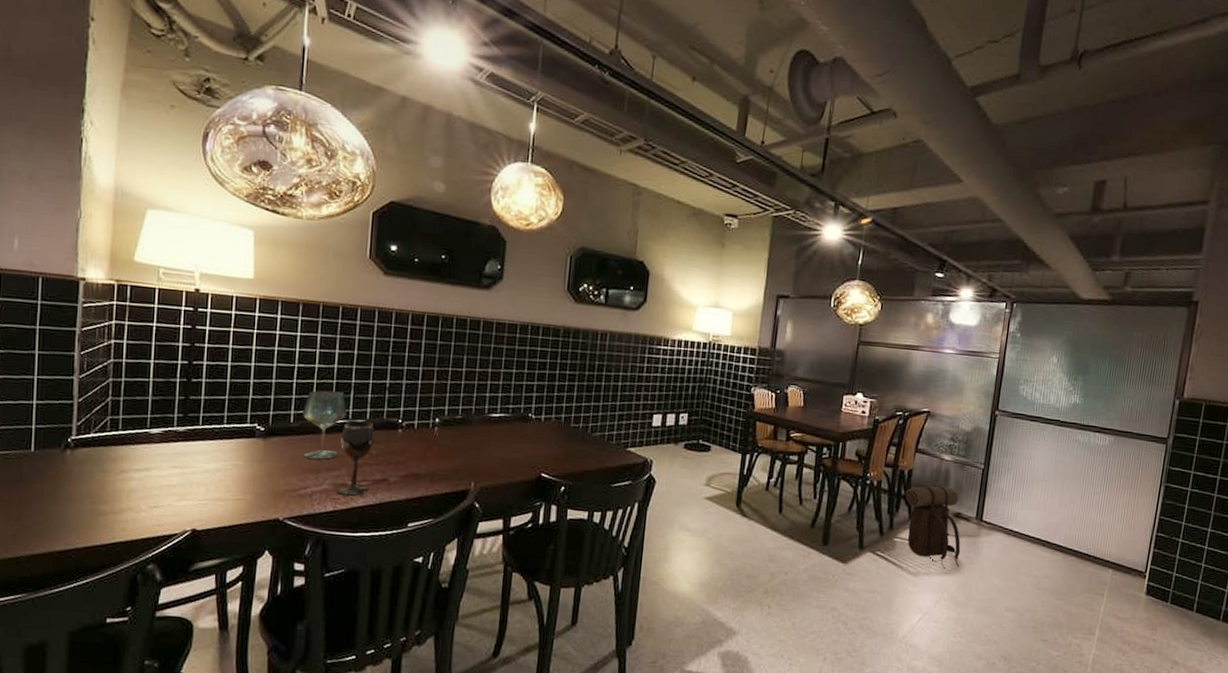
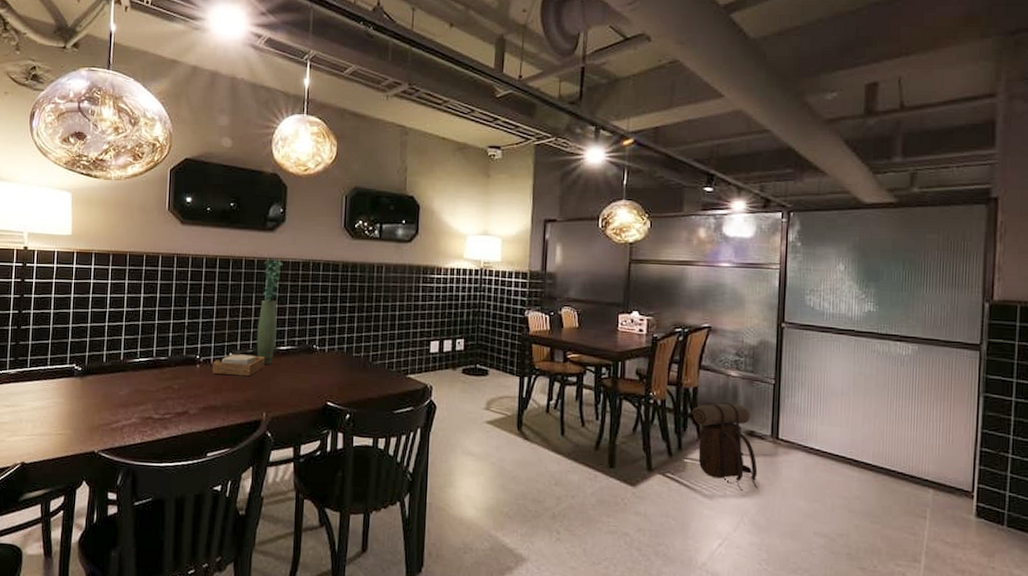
wine glass: present [302,390,347,460] -> none [113,331,151,396]
wine glass: present [337,421,375,496] -> none [144,358,176,428]
napkin holder: none [416,419,476,444] -> present [212,354,265,377]
vase: none [466,315,499,433] -> present [256,255,283,365]

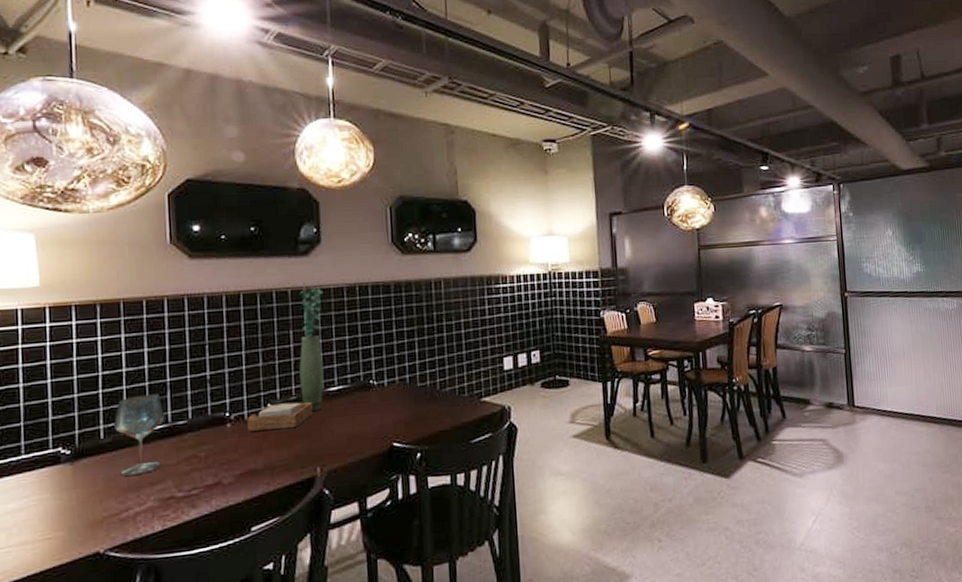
wine glass: none [113,331,151,396] -> present [113,394,165,477]
backpack: present [691,403,758,491] -> none [773,378,842,463]

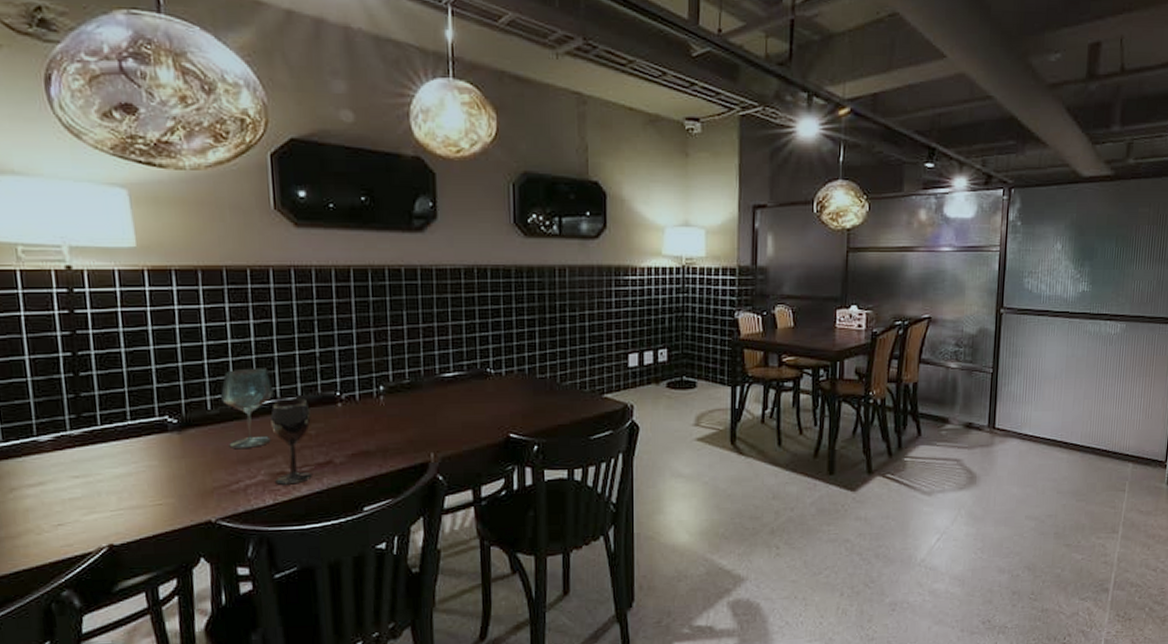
wine glass: none [161,421,201,510] -> present [270,399,312,485]
napkin holder: present [247,402,314,431] -> none [359,386,428,413]
vase: present [299,284,324,412] -> none [413,262,439,397]

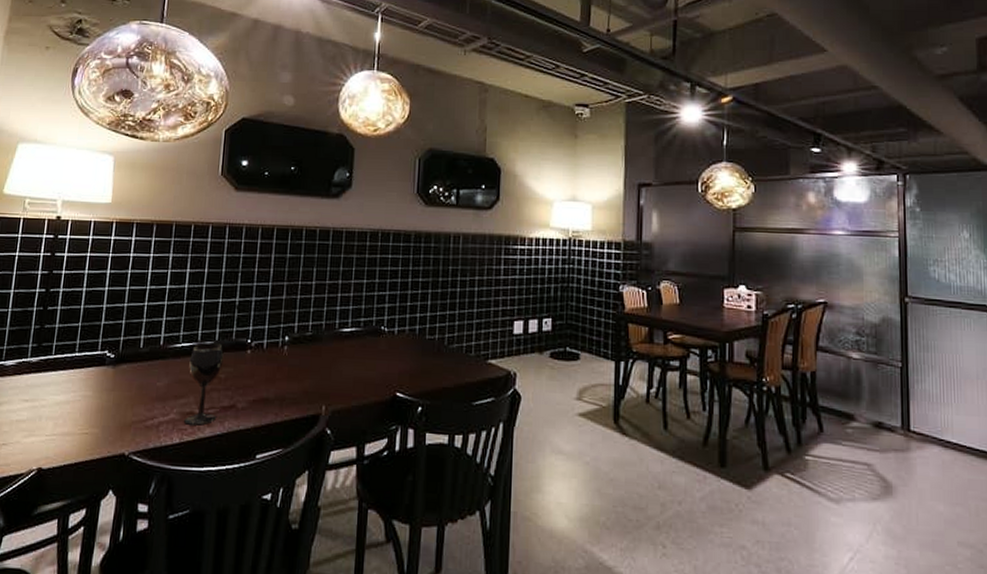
wine glass: present [220,368,274,450] -> none [151,312,196,387]

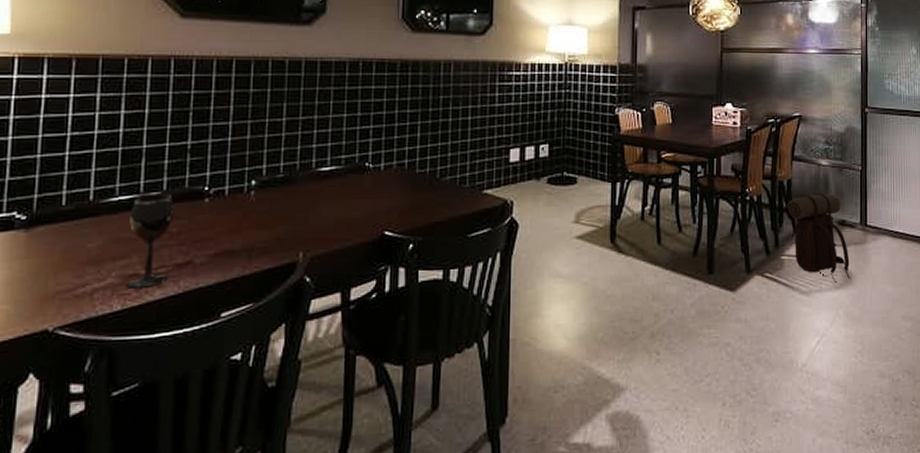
backpack: none [809,389,891,493] -> present [786,193,851,283]

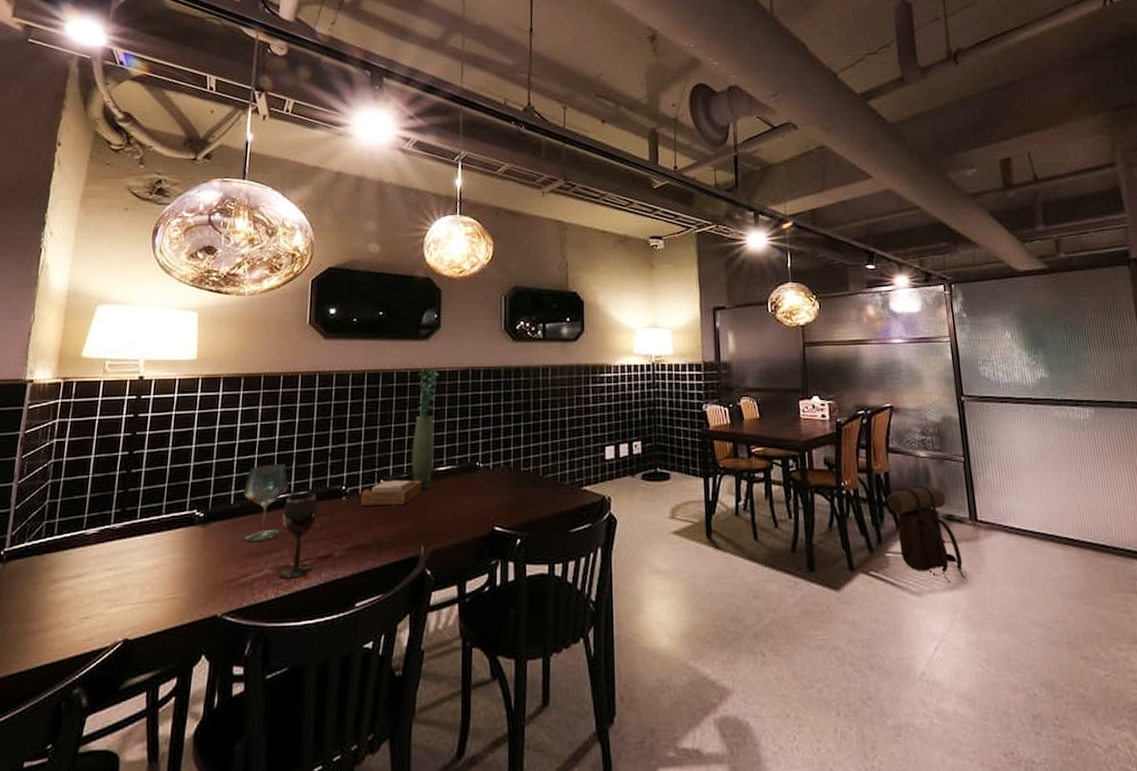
wine glass: none [77,160,137,249] -> present [243,464,289,543]
napkin holder: none [228,180,302,209] -> present [361,480,422,506]
vase: none [289,54,324,193] -> present [412,366,439,491]

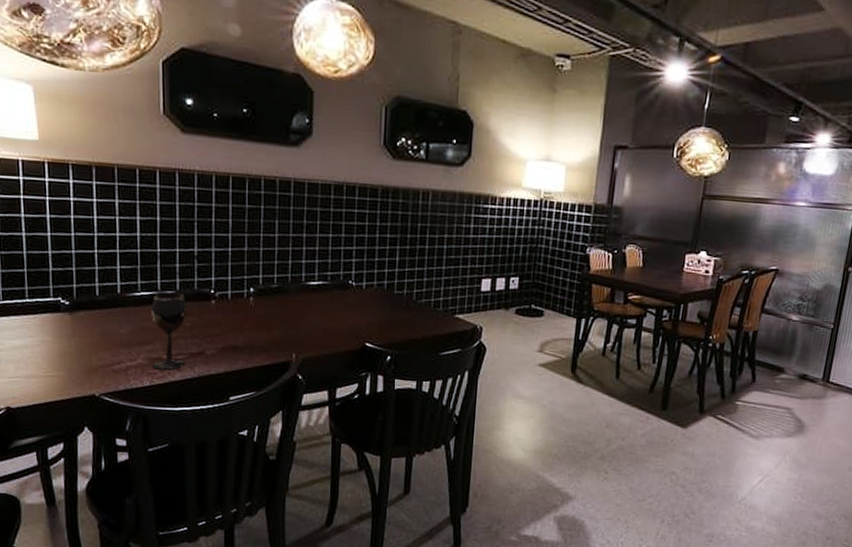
wine glass: present [243,464,289,543] -> none [107,260,155,334]
napkin holder: present [361,480,422,506] -> none [231,288,293,315]
vase: present [412,366,439,491] -> none [282,175,311,302]
backpack: present [885,486,966,583] -> none [748,347,806,431]

